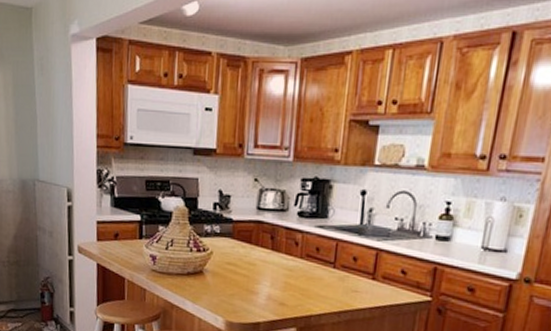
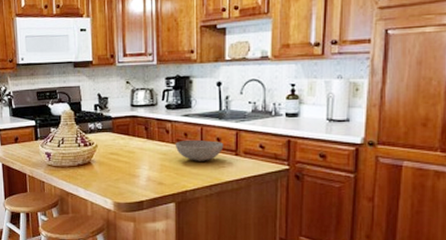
bowl: none [303,255,361,283] -> present [175,139,224,161]

